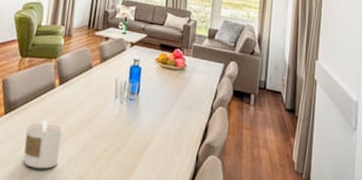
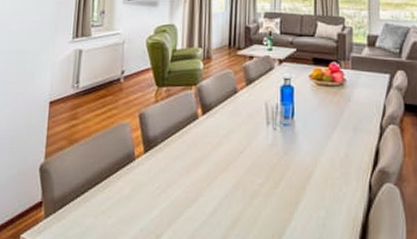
candle: present [23,120,63,169] -> none [169,156,210,213]

